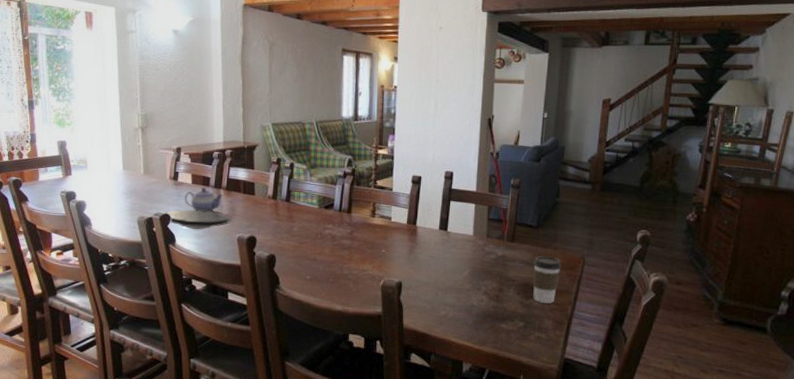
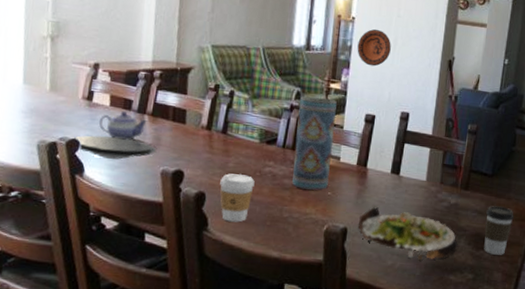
coffee cup: none [287,237,317,280] -> present [220,173,255,222]
vase: none [350,163,385,248] -> present [292,96,337,190]
decorative plate: none [401,95,432,131] -> present [357,29,391,67]
salad plate: none [412,261,507,310] -> present [358,206,458,260]

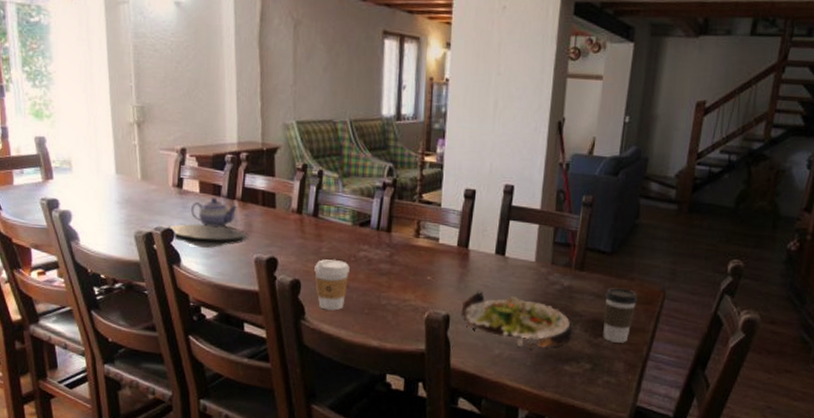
vase: present [292,96,337,190] -> none [389,172,433,275]
decorative plate: present [357,29,391,67] -> none [453,90,491,134]

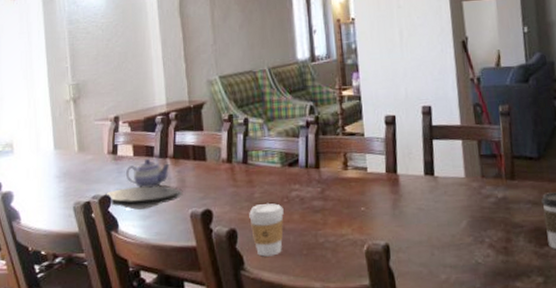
salad plate: present [462,290,573,348] -> none [400,215,518,268]

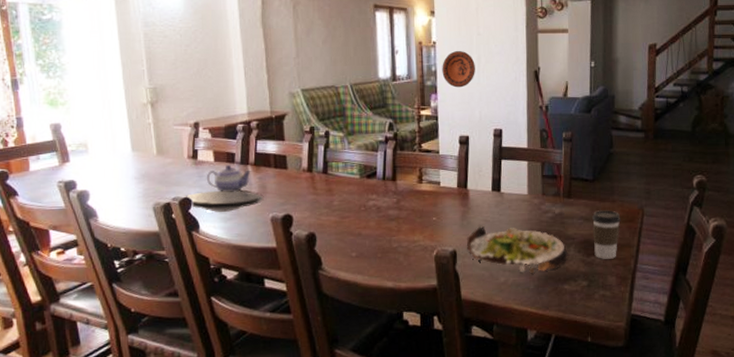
coffee cup: present [249,203,284,257] -> none [328,211,361,258]
decorative plate: none [362,25,398,65] -> present [442,50,475,88]
salad plate: none [400,215,518,268] -> present [467,225,568,273]

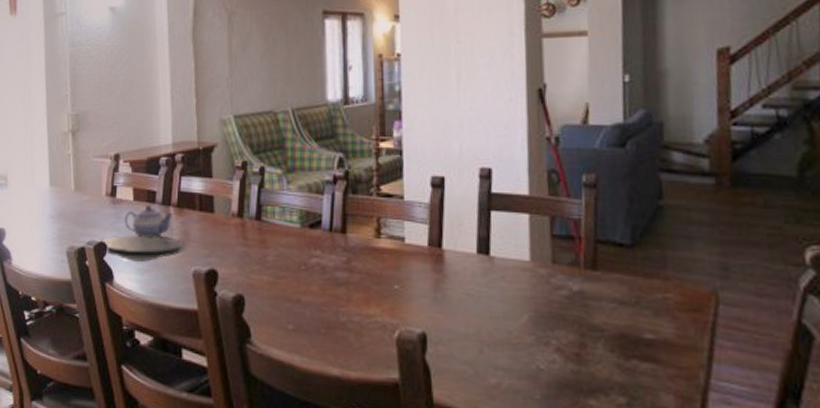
decorative plate: present [442,50,475,88] -> none [408,63,454,113]
salad plate: present [467,225,568,273] -> none [442,301,594,376]
coffee cup: present [592,210,621,259] -> none [632,291,680,367]

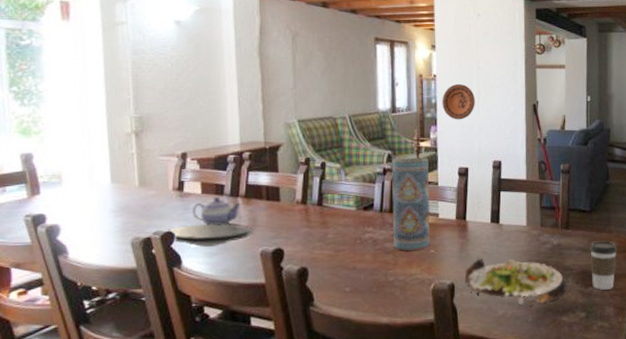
vase: none [344,162,393,283] -> present [392,157,430,250]
decorative plate: none [408,63,454,113] -> present [442,83,475,120]
salad plate: none [442,301,594,376] -> present [465,257,566,305]
coffee cup: none [632,291,680,367] -> present [590,241,618,290]

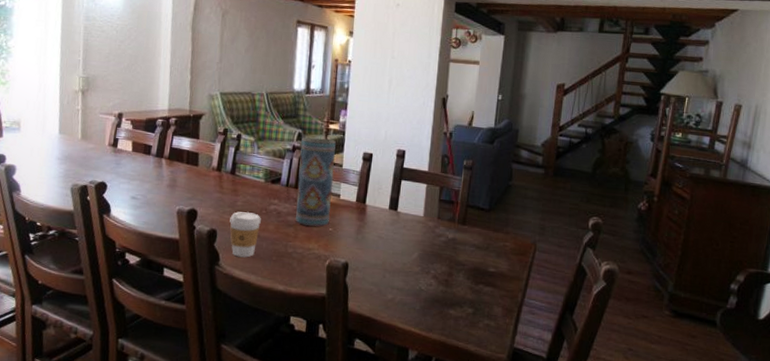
plate: present [167,224,254,247] -> none [101,178,173,200]
teapot: present [191,196,242,226] -> none [122,155,166,182]
coffee cup: none [321,244,356,294] -> present [230,212,261,258]
decorative plate: present [442,83,475,120] -> none [354,71,386,107]
salad plate: present [465,257,566,305] -> none [359,241,457,294]
coffee cup: present [590,241,618,290] -> none [483,240,513,290]

